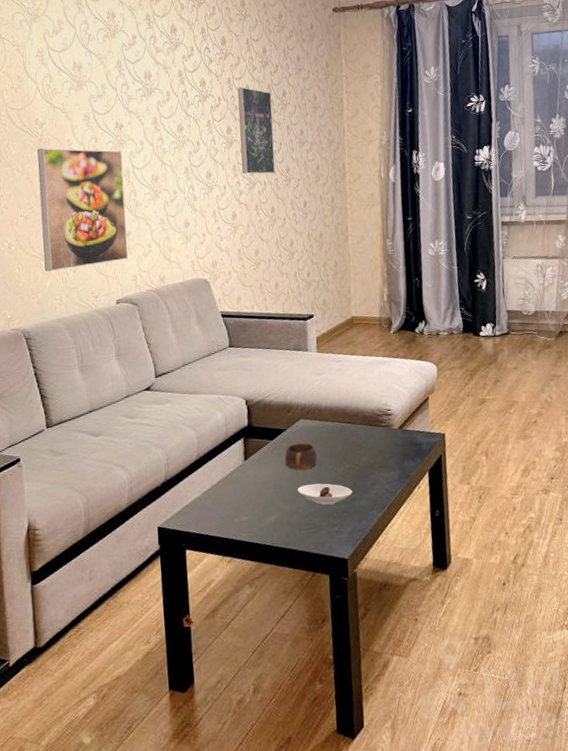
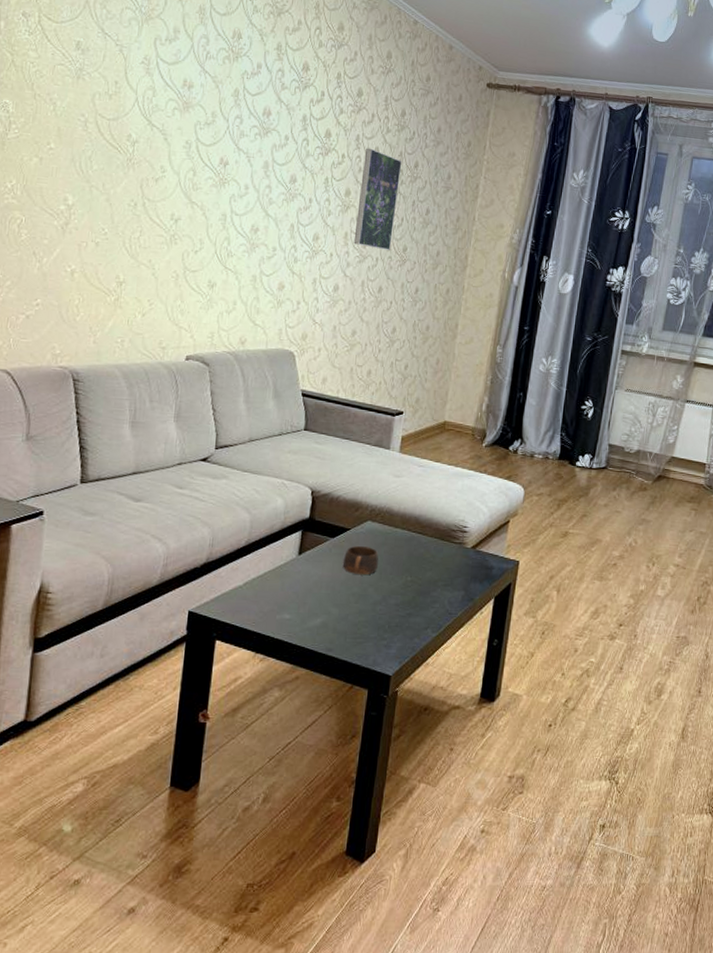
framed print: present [37,148,128,271] -> none [108,169,222,313]
saucer: present [297,483,352,505] -> none [350,590,410,616]

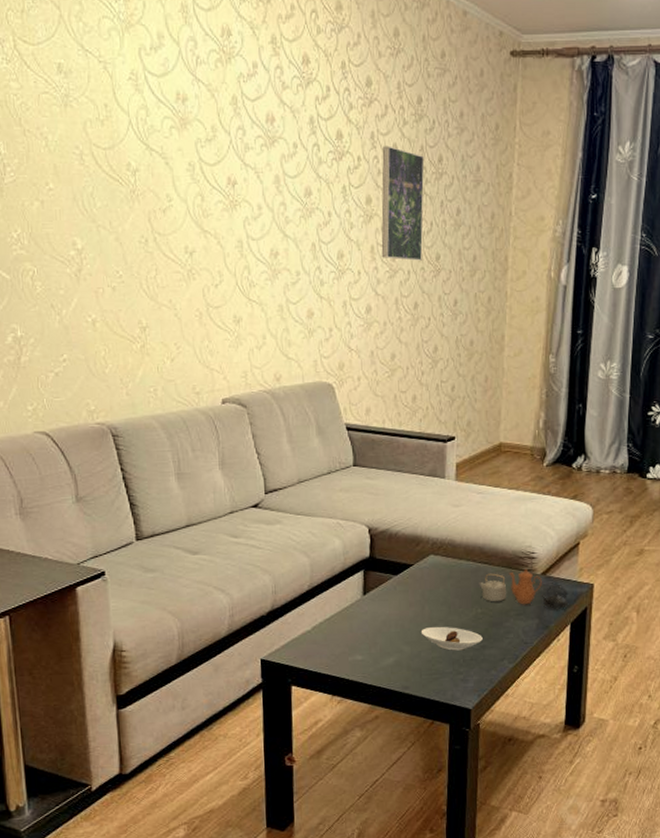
cup: present [342,546,379,574] -> none [409,581,447,610]
saucer: none [350,590,410,616] -> present [420,626,483,651]
teapot: none [411,541,495,583] -> present [479,568,569,609]

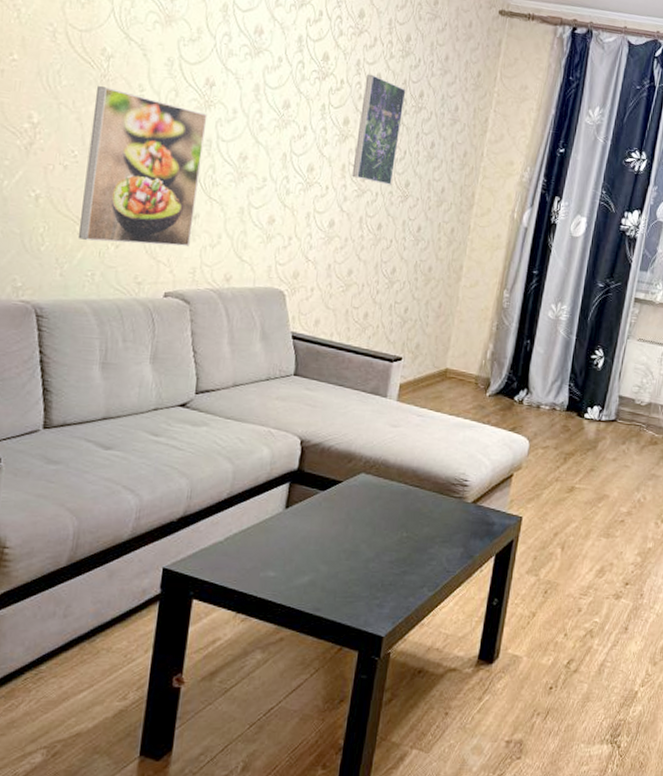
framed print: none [129,203,238,357] -> present [77,86,208,247]
saucer: present [420,626,483,651] -> none [341,547,405,574]
teapot: present [479,568,569,609] -> none [407,495,496,539]

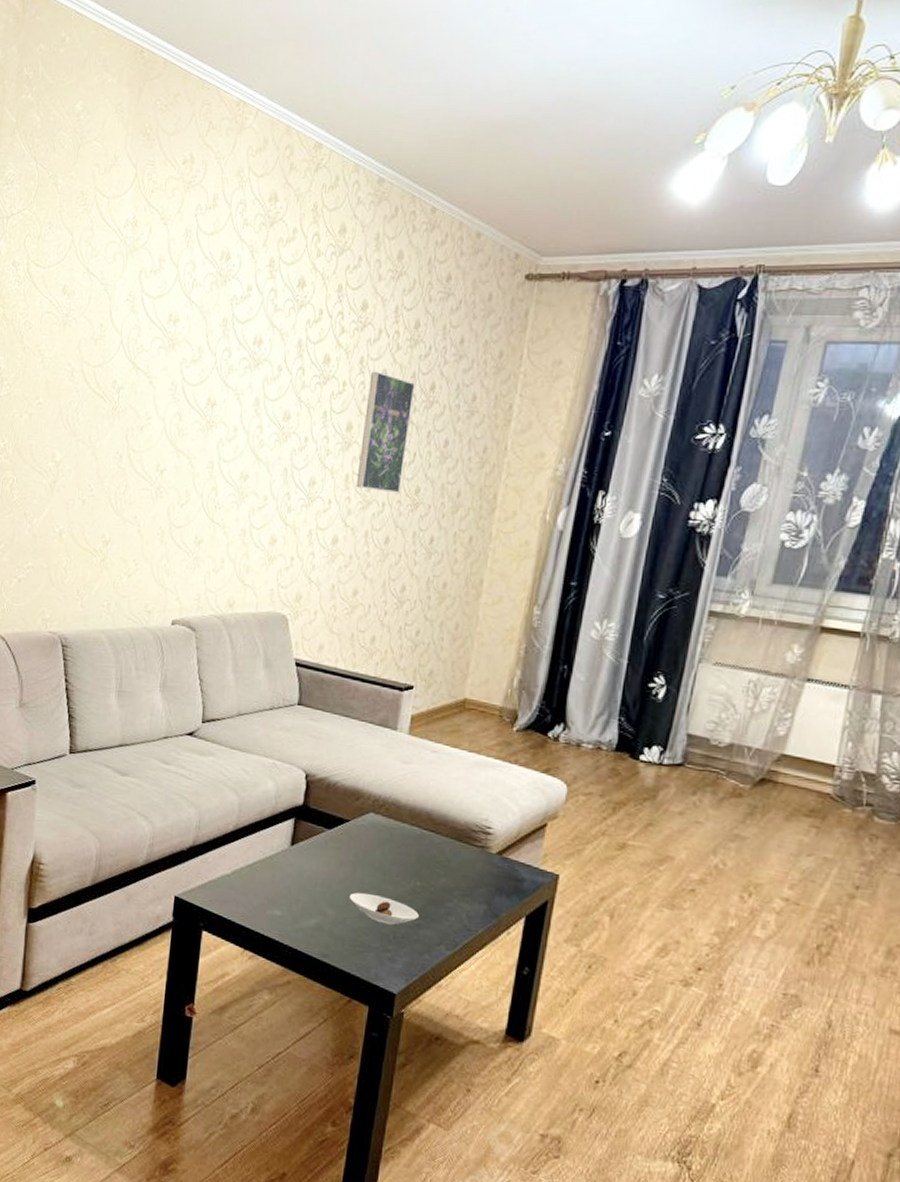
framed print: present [77,86,208,247] -> none [95,419,209,573]
saucer: none [341,547,405,574] -> present [349,892,419,925]

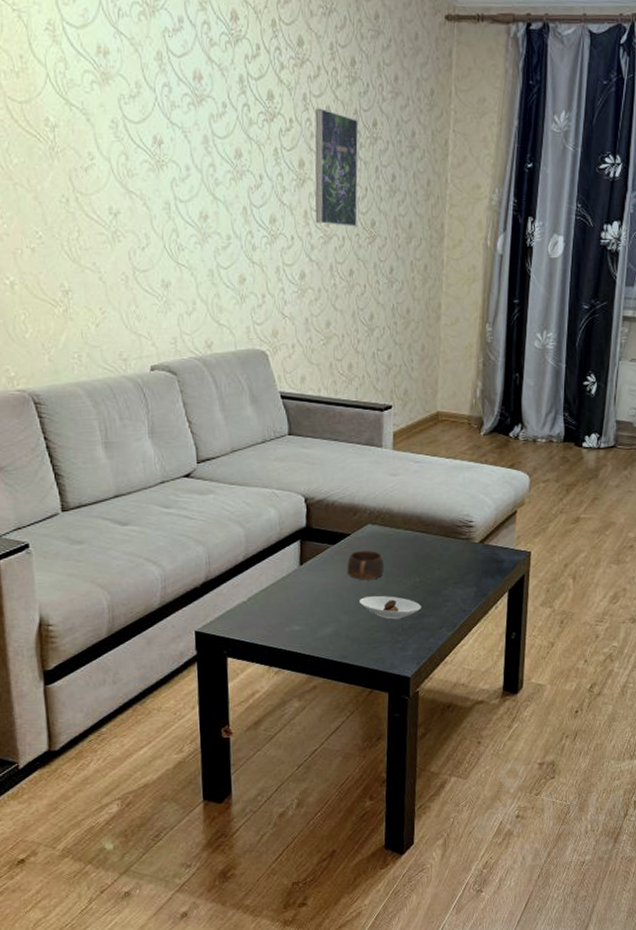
cup: none [340,840,383,875] -> present [347,551,385,580]

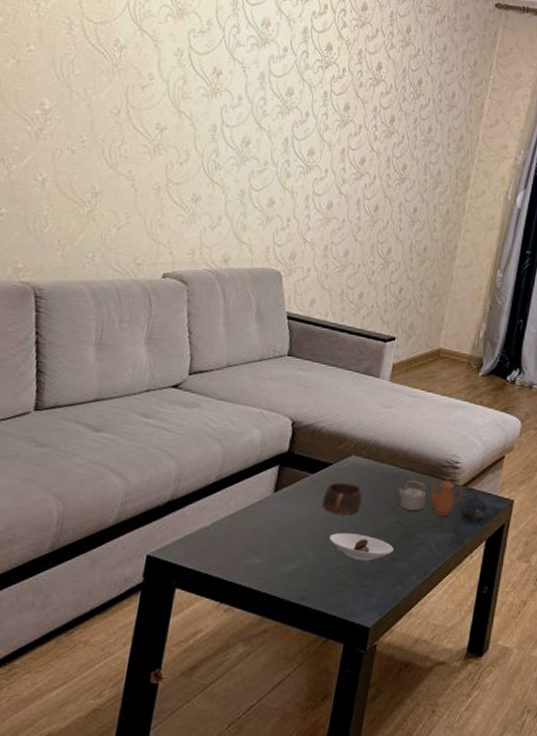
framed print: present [315,108,359,227] -> none [351,62,405,168]
teapot: none [417,537,507,577] -> present [398,478,487,524]

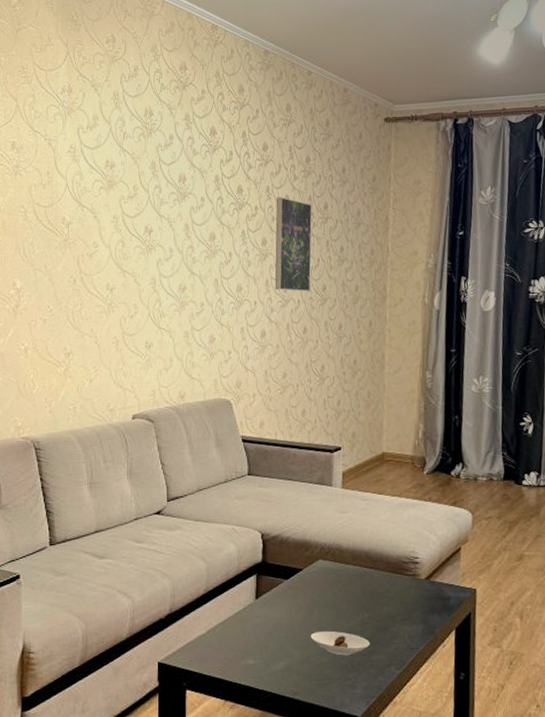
cup: present [322,483,363,514] -> none [299,586,335,614]
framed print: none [351,62,405,168] -> present [274,197,312,292]
teapot: present [398,478,487,524] -> none [365,573,453,614]

